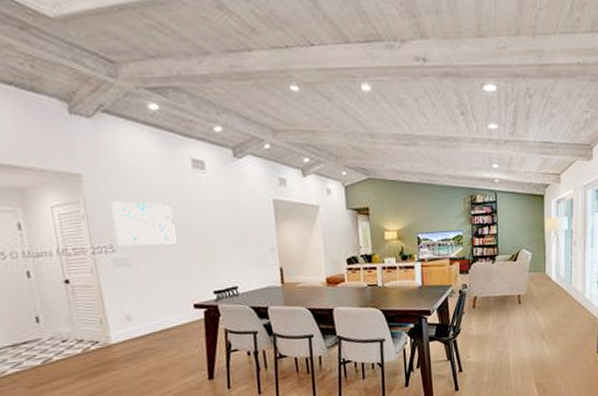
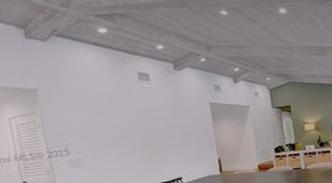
wall art: present [111,201,177,246] -> none [66,110,126,149]

